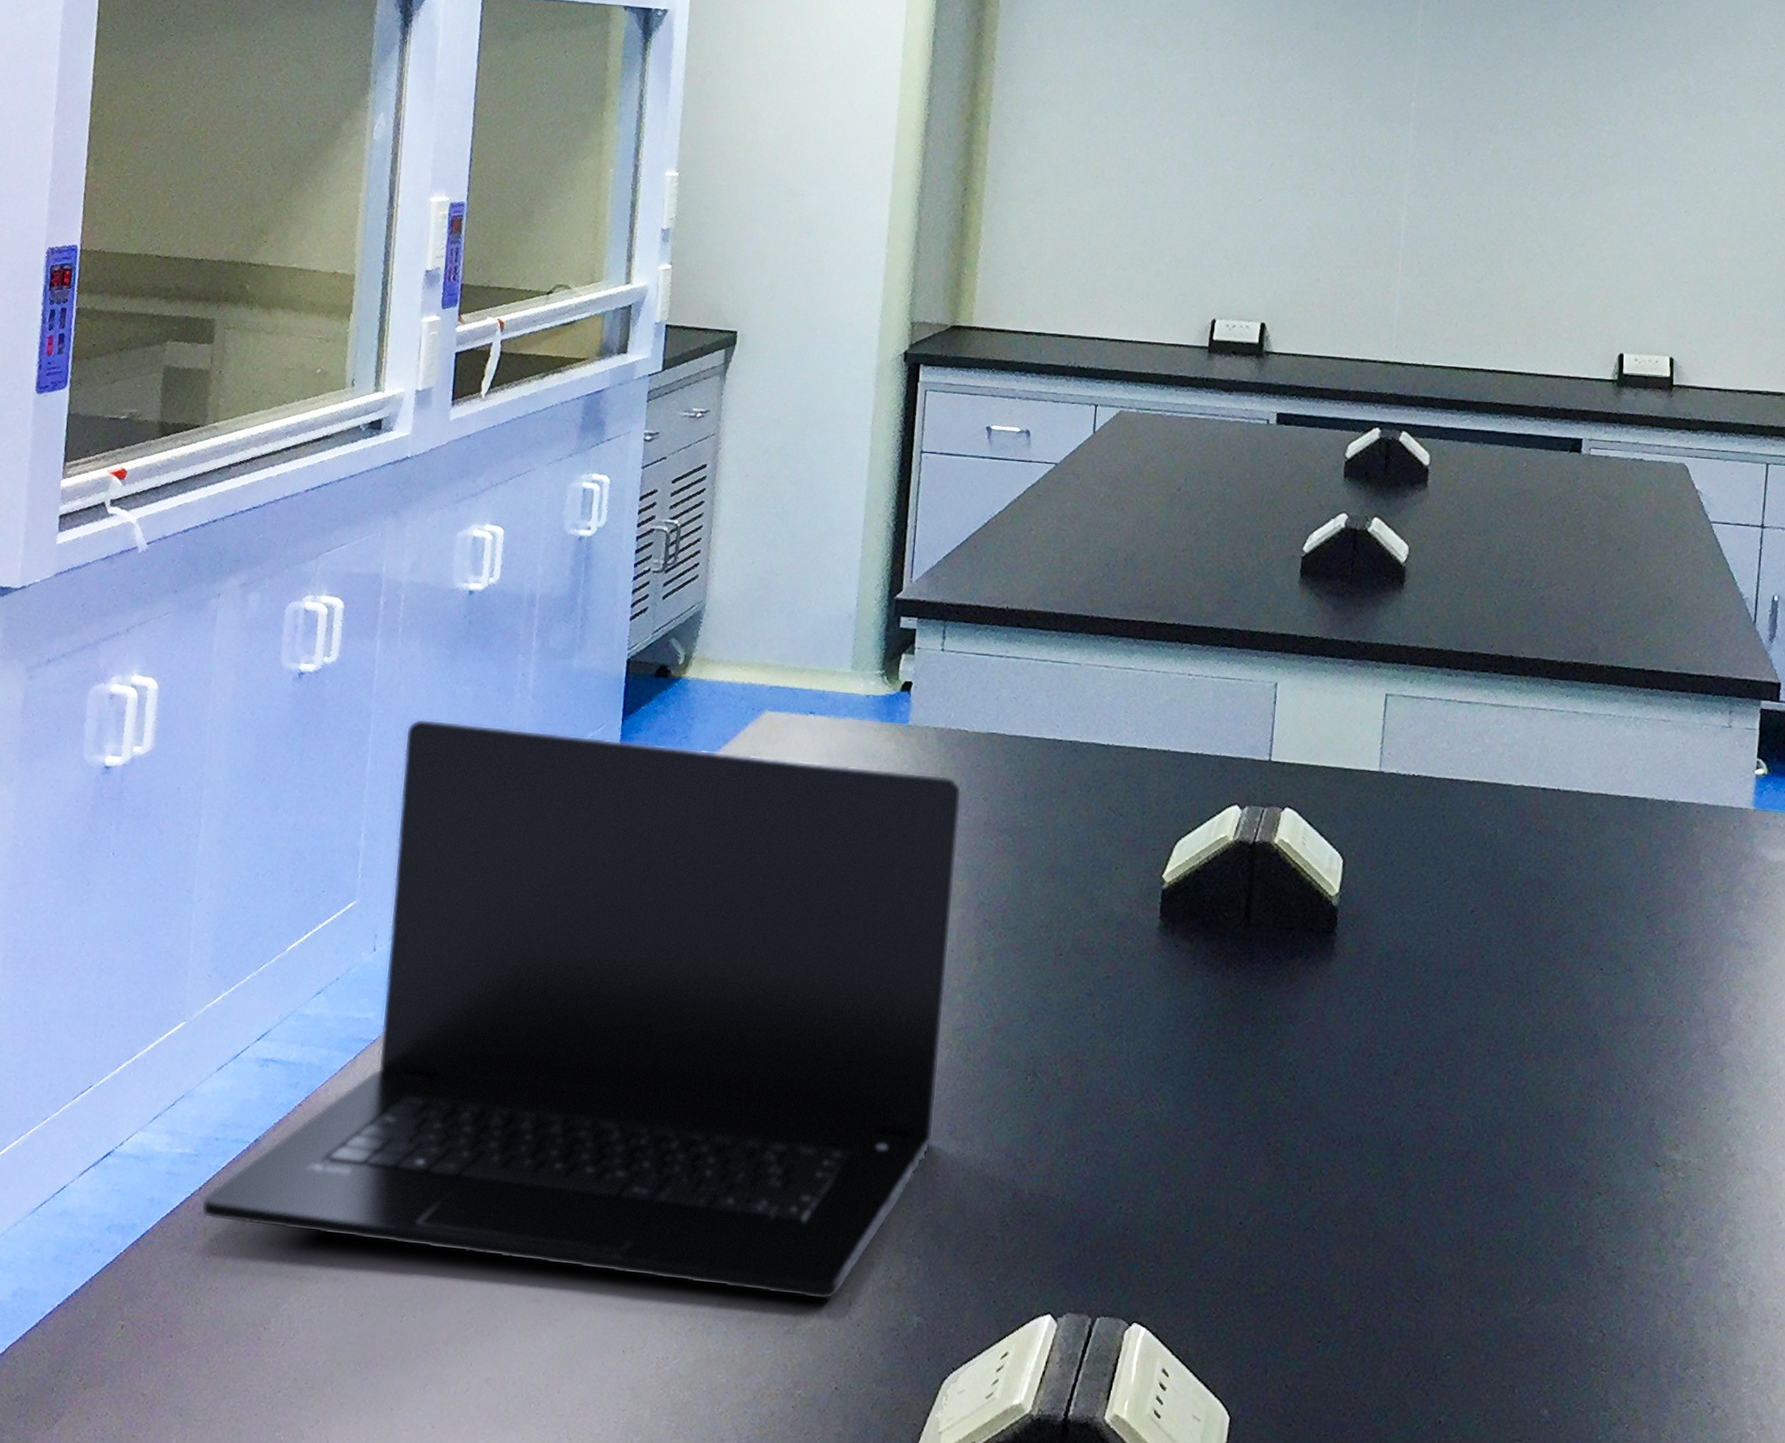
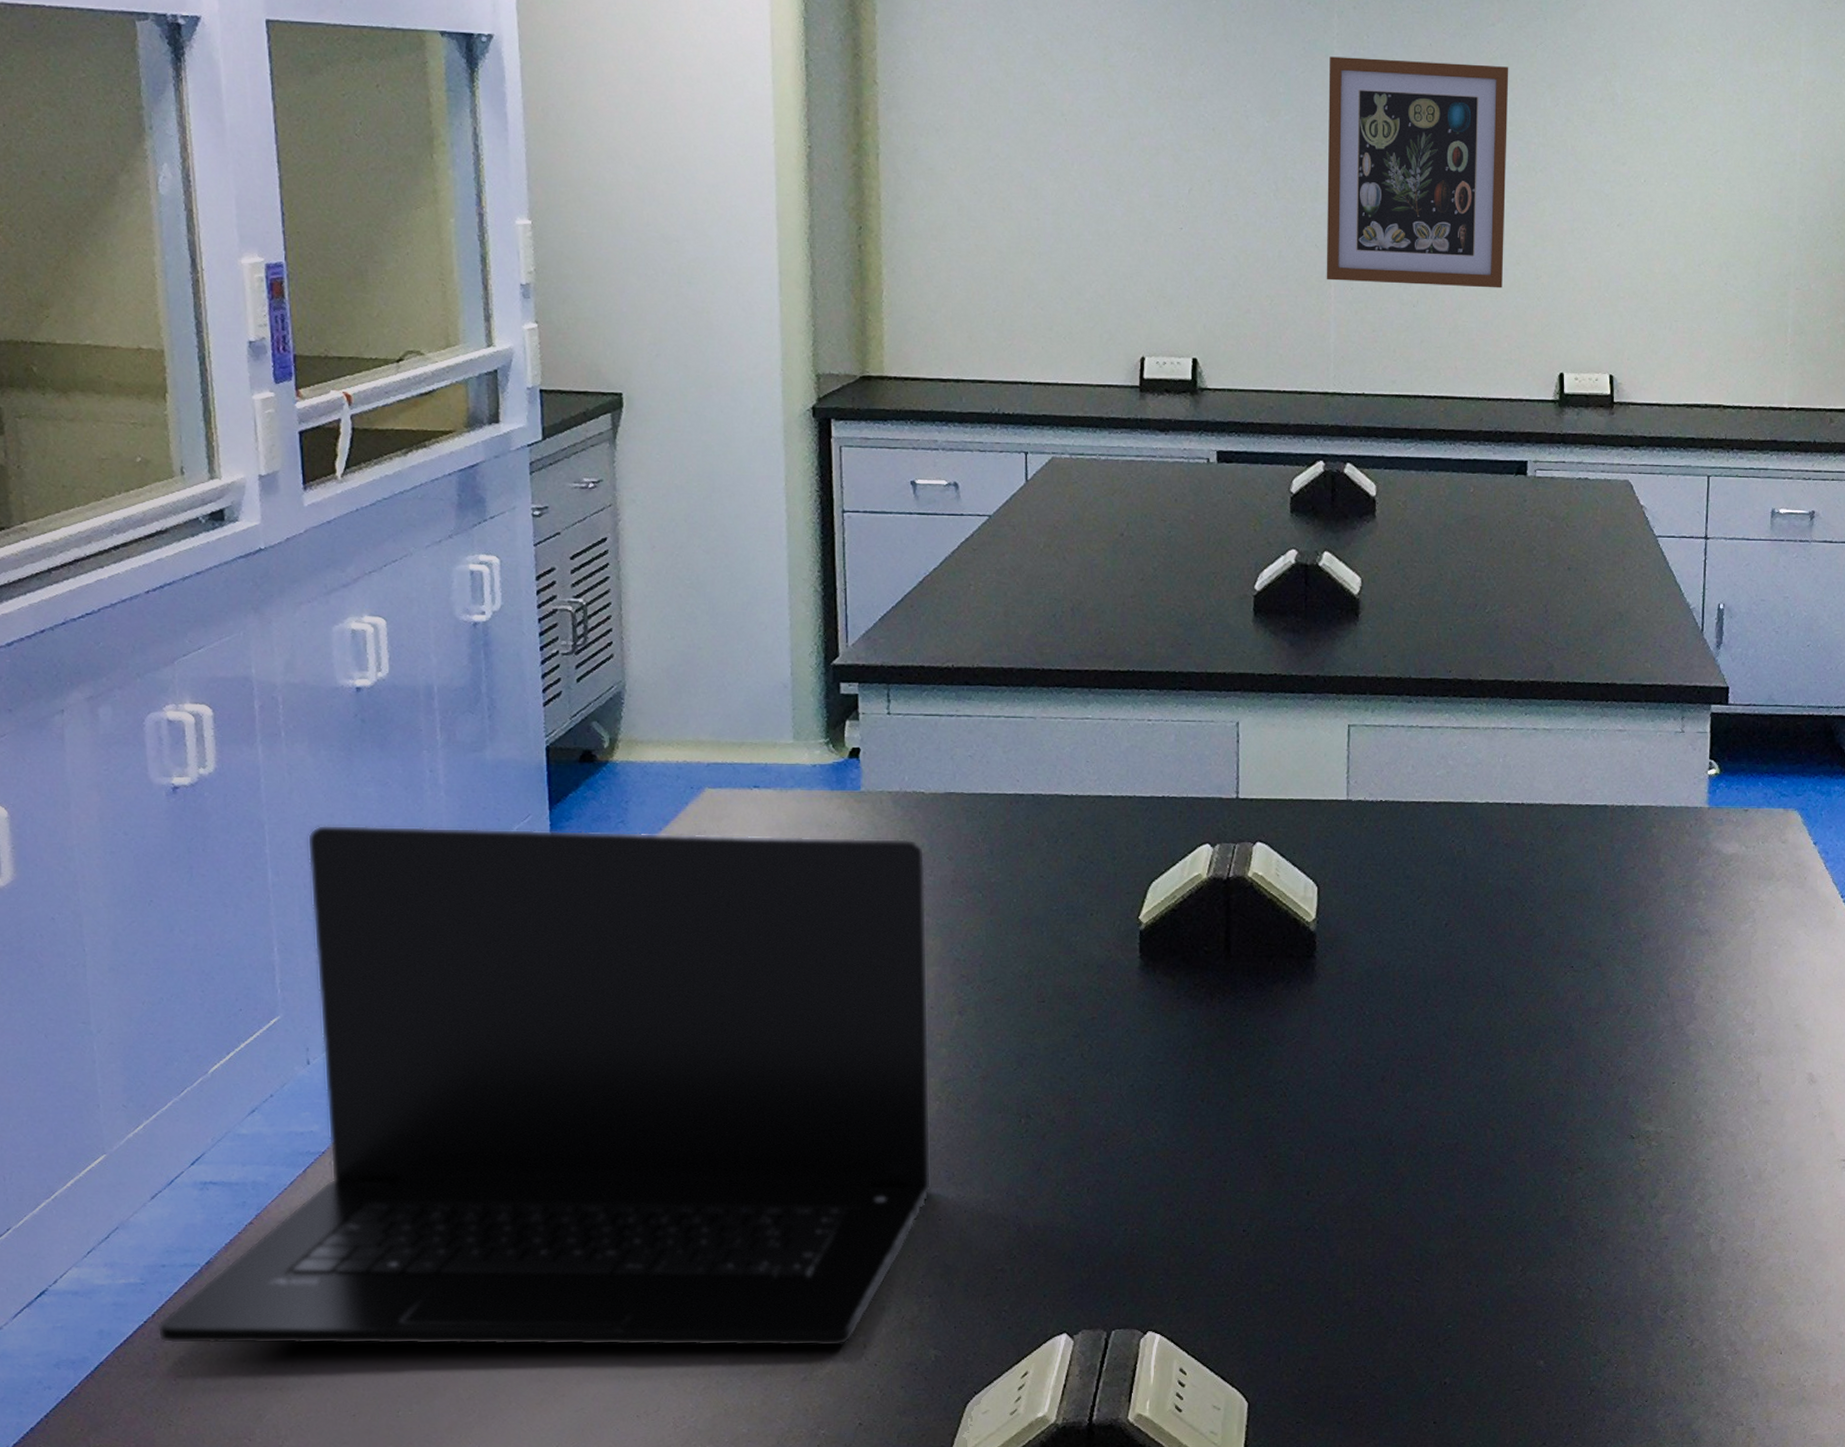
wall art: none [1394,45,1585,269] -> present [1326,56,1509,289]

